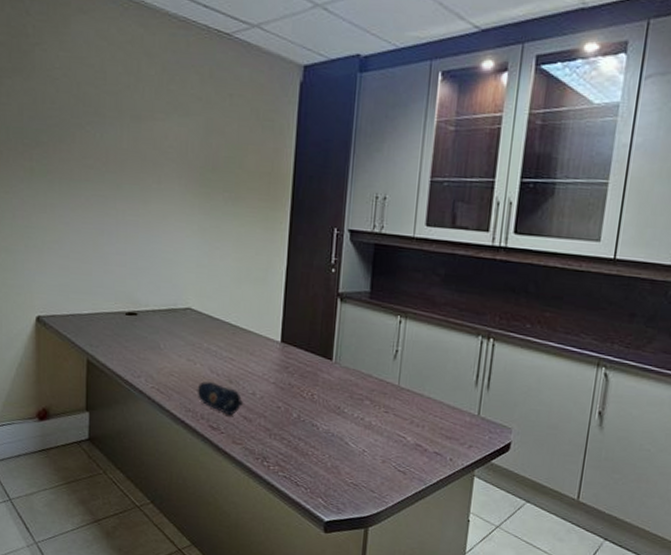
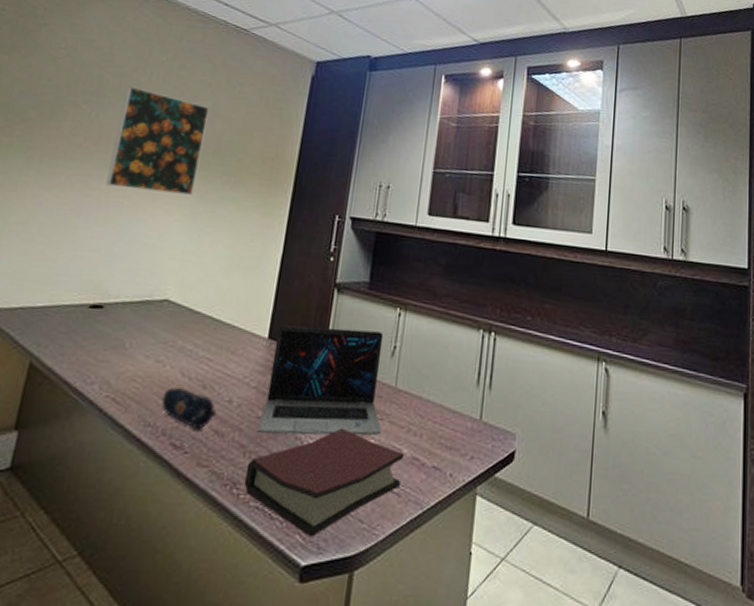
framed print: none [121,104,203,212] -> present [106,86,210,195]
hardback book: none [272,418,409,501] -> present [244,427,405,538]
laptop: none [279,330,388,425] -> present [257,325,384,436]

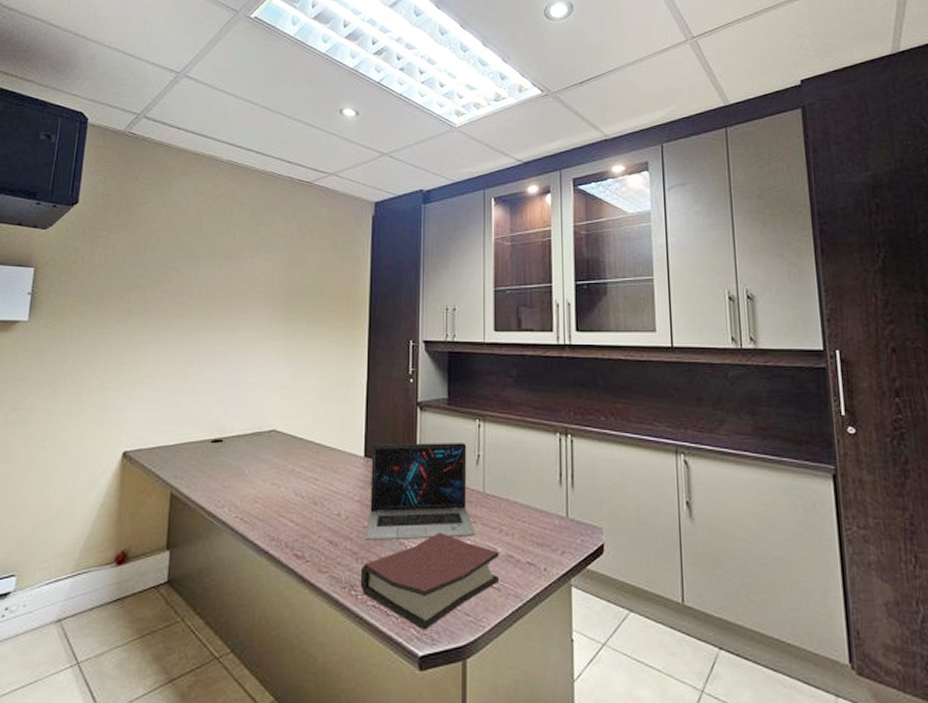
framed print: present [106,86,210,195] -> none [210,247,287,336]
pencil case: present [161,387,216,430] -> none [281,506,328,541]

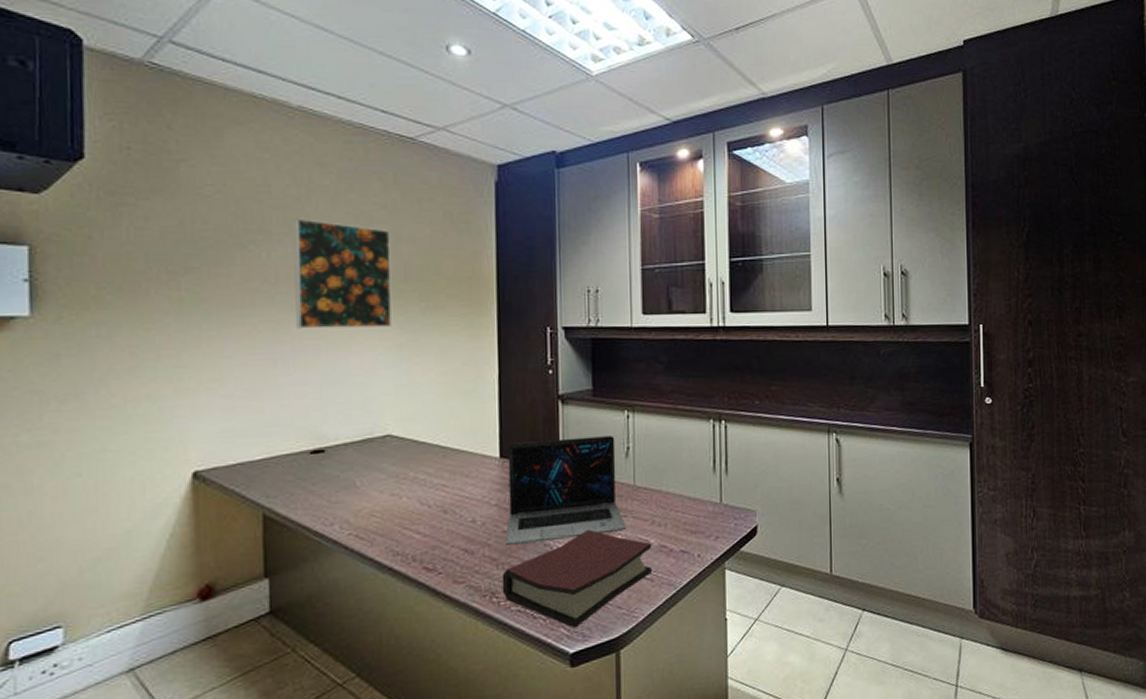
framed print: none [210,247,287,336] -> present [294,218,392,329]

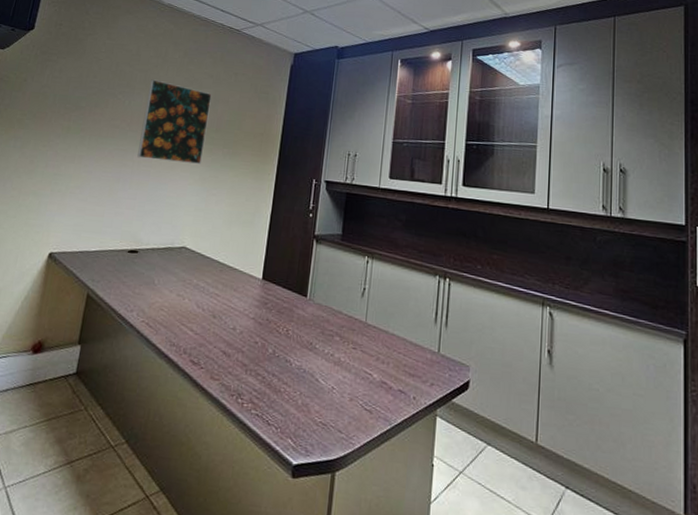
hardback book: present [501,529,652,629] -> none [246,354,375,442]
laptop: present [505,436,627,546] -> none [255,269,355,362]

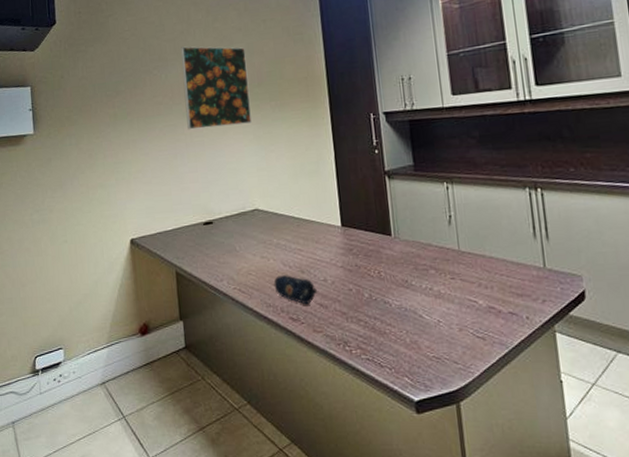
pencil case: none [182,316,224,350] -> present [273,275,317,305]

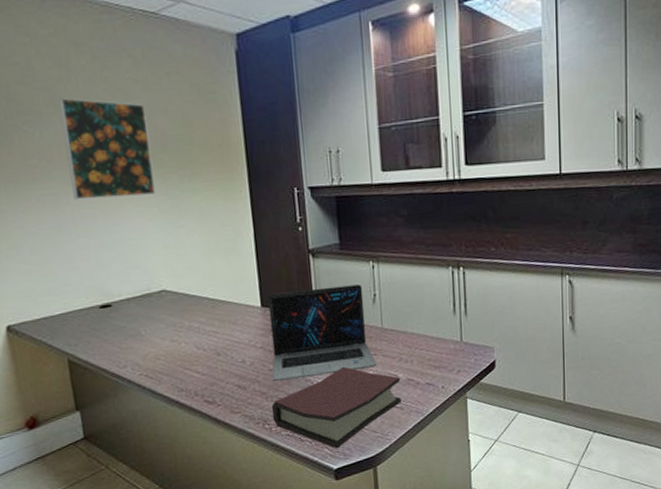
pencil case: present [273,275,317,305] -> none [185,358,235,387]
laptop: none [347,205,456,302] -> present [267,284,378,382]
hardback book: none [351,289,483,379] -> present [271,366,401,449]

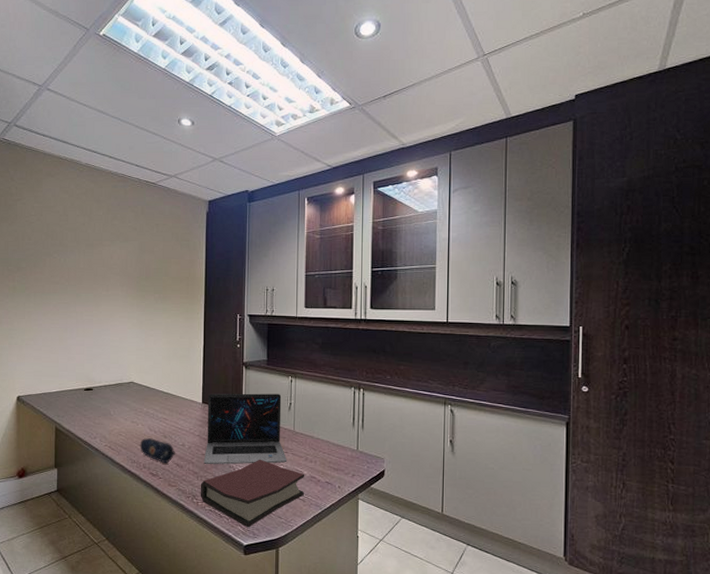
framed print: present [59,97,155,200] -> none [79,237,138,310]
pencil case: none [185,358,235,387] -> present [140,438,175,464]

